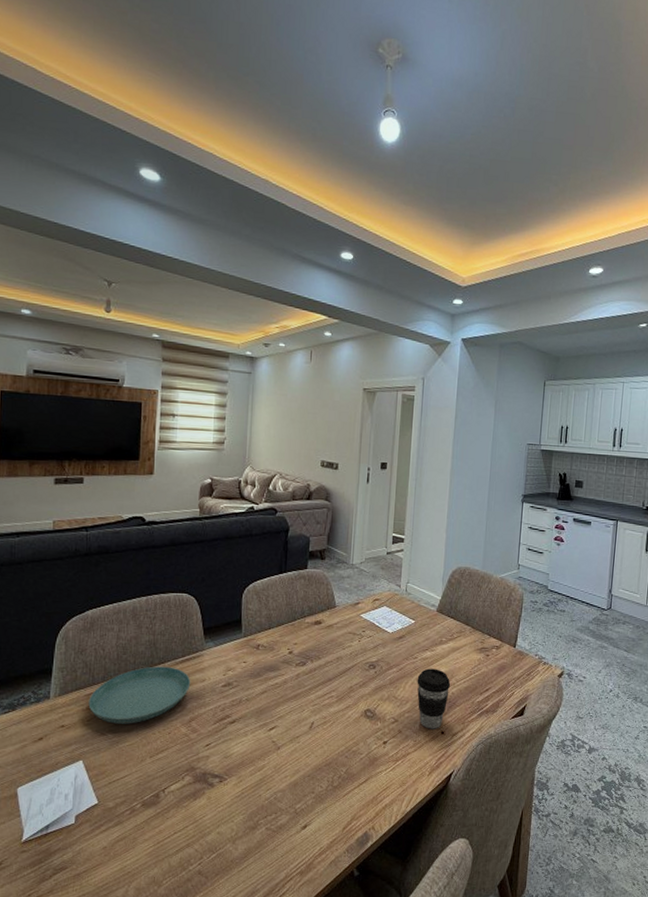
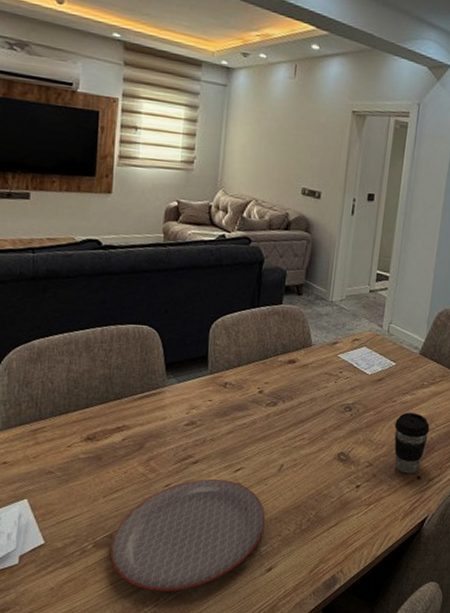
saucer: present [88,666,191,724] -> none [34,402,150,462]
plate: none [156,737,300,850] -> present [110,478,266,591]

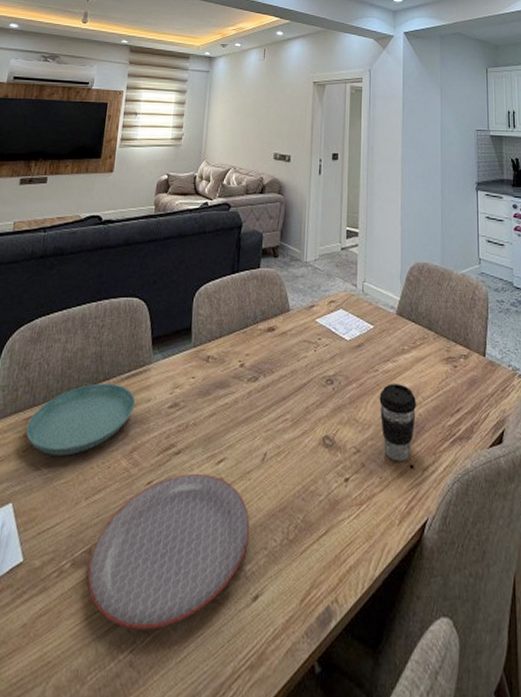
saucer: none [34,402,150,462] -> present [25,383,136,456]

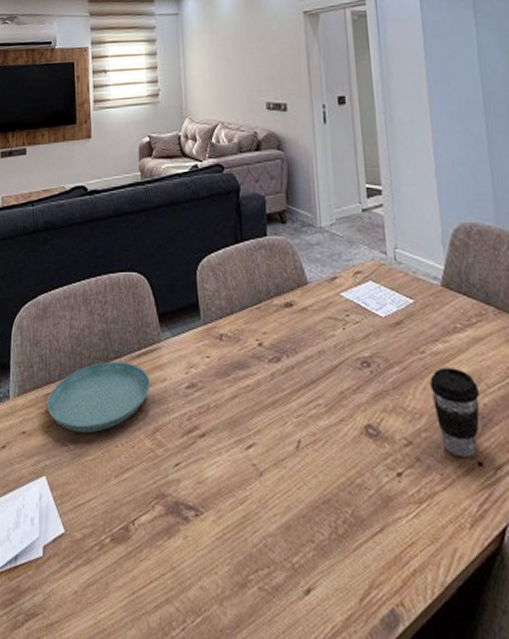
plate: present [87,473,250,630] -> none [127,457,293,611]

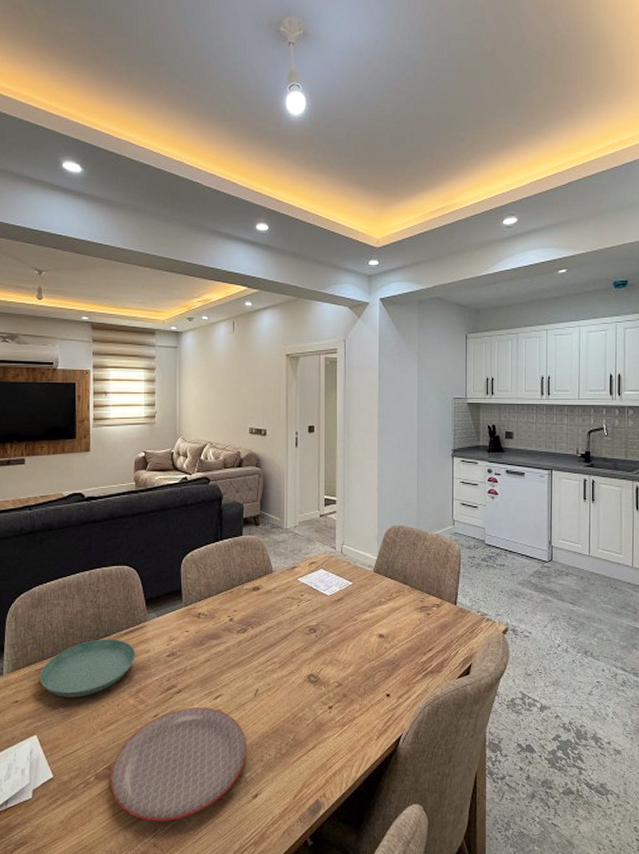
plate: none [127,457,293,611] -> present [109,707,247,821]
coffee cup: present [429,367,480,459] -> none [358,630,393,692]

